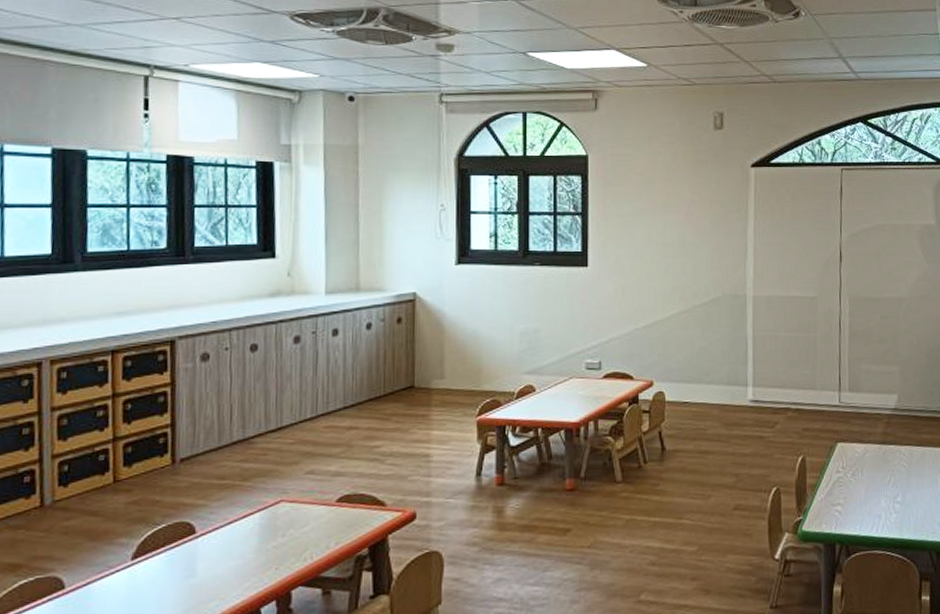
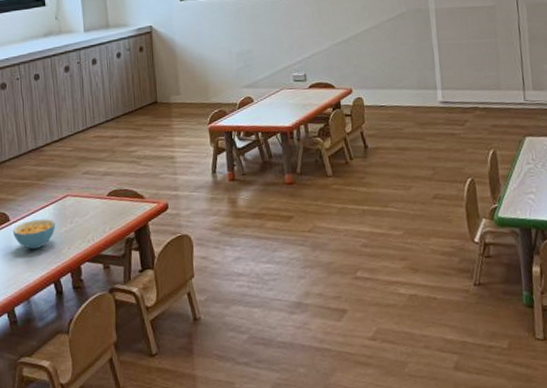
cereal bowl: none [198,531,261,571] -> present [12,219,56,250]

